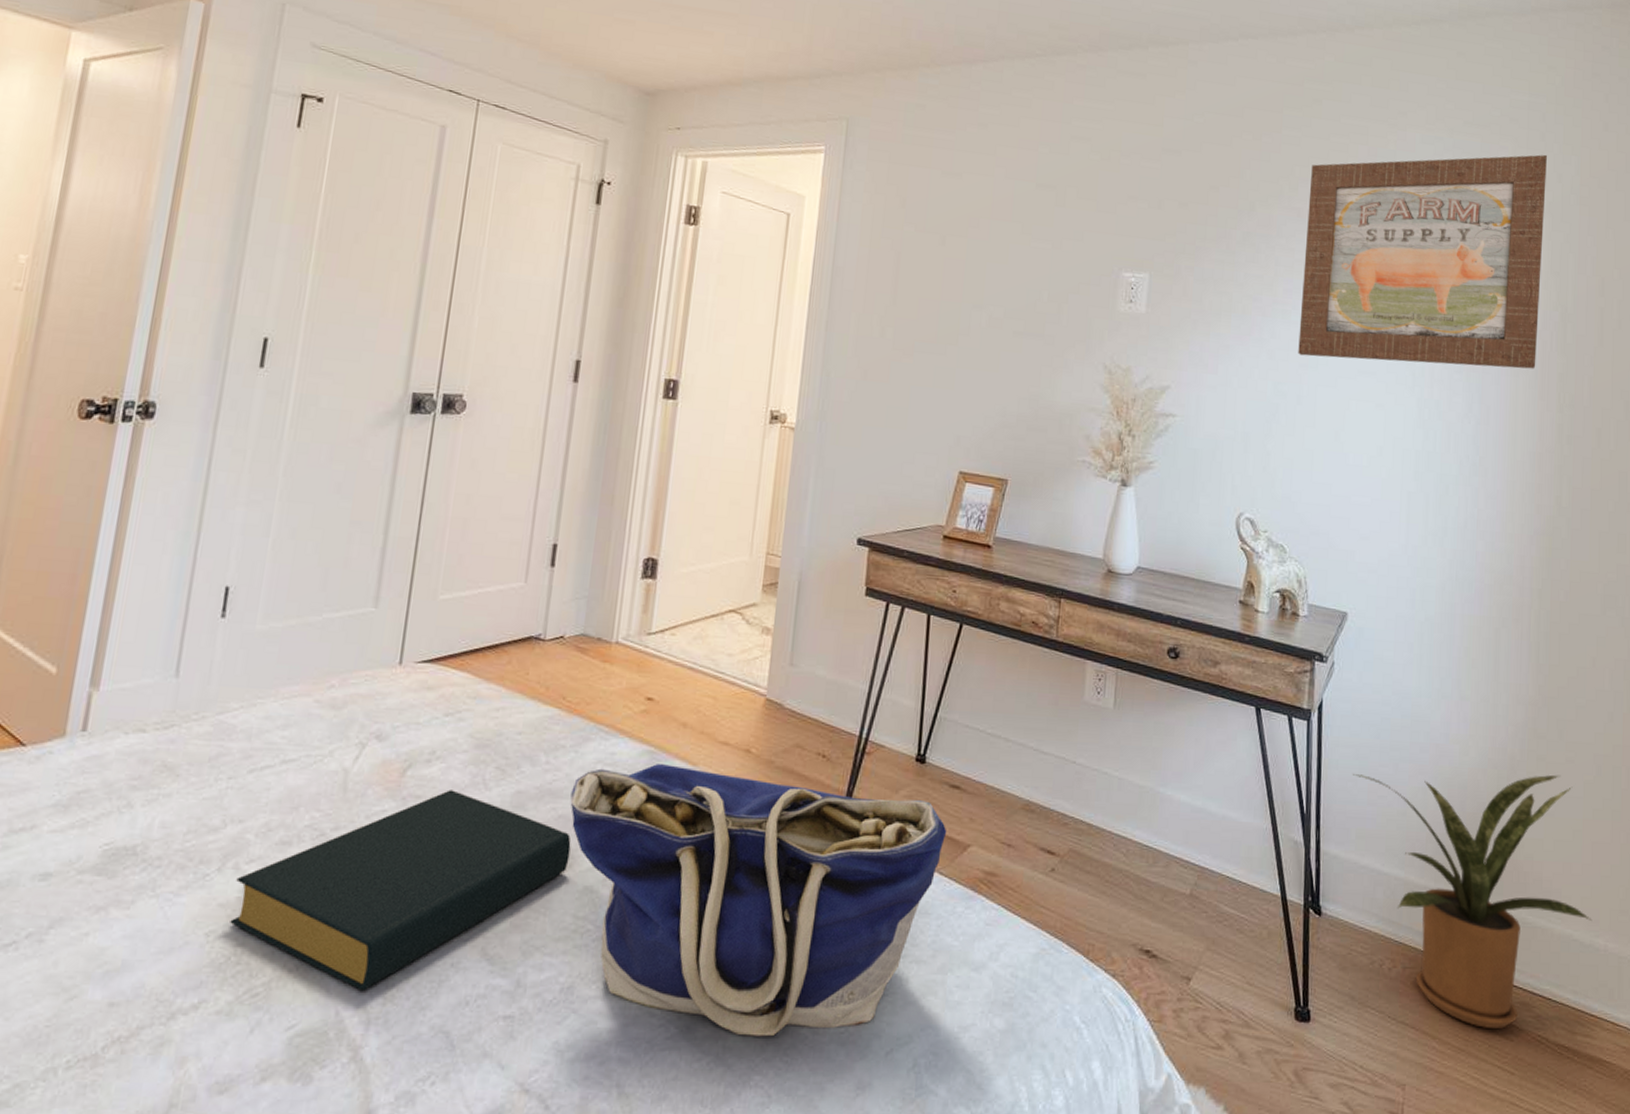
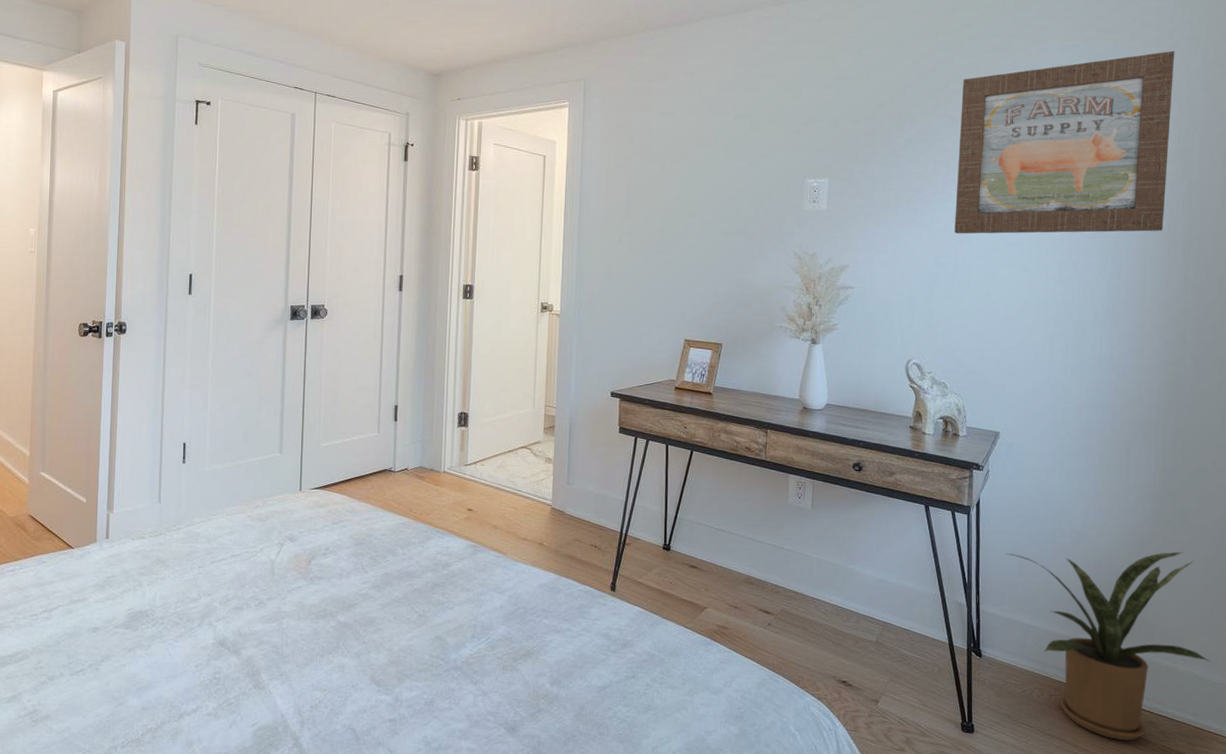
hardback book: present [230,790,571,991] -> none [210,573,424,702]
tote bag: present [570,762,947,1037] -> none [421,553,689,736]

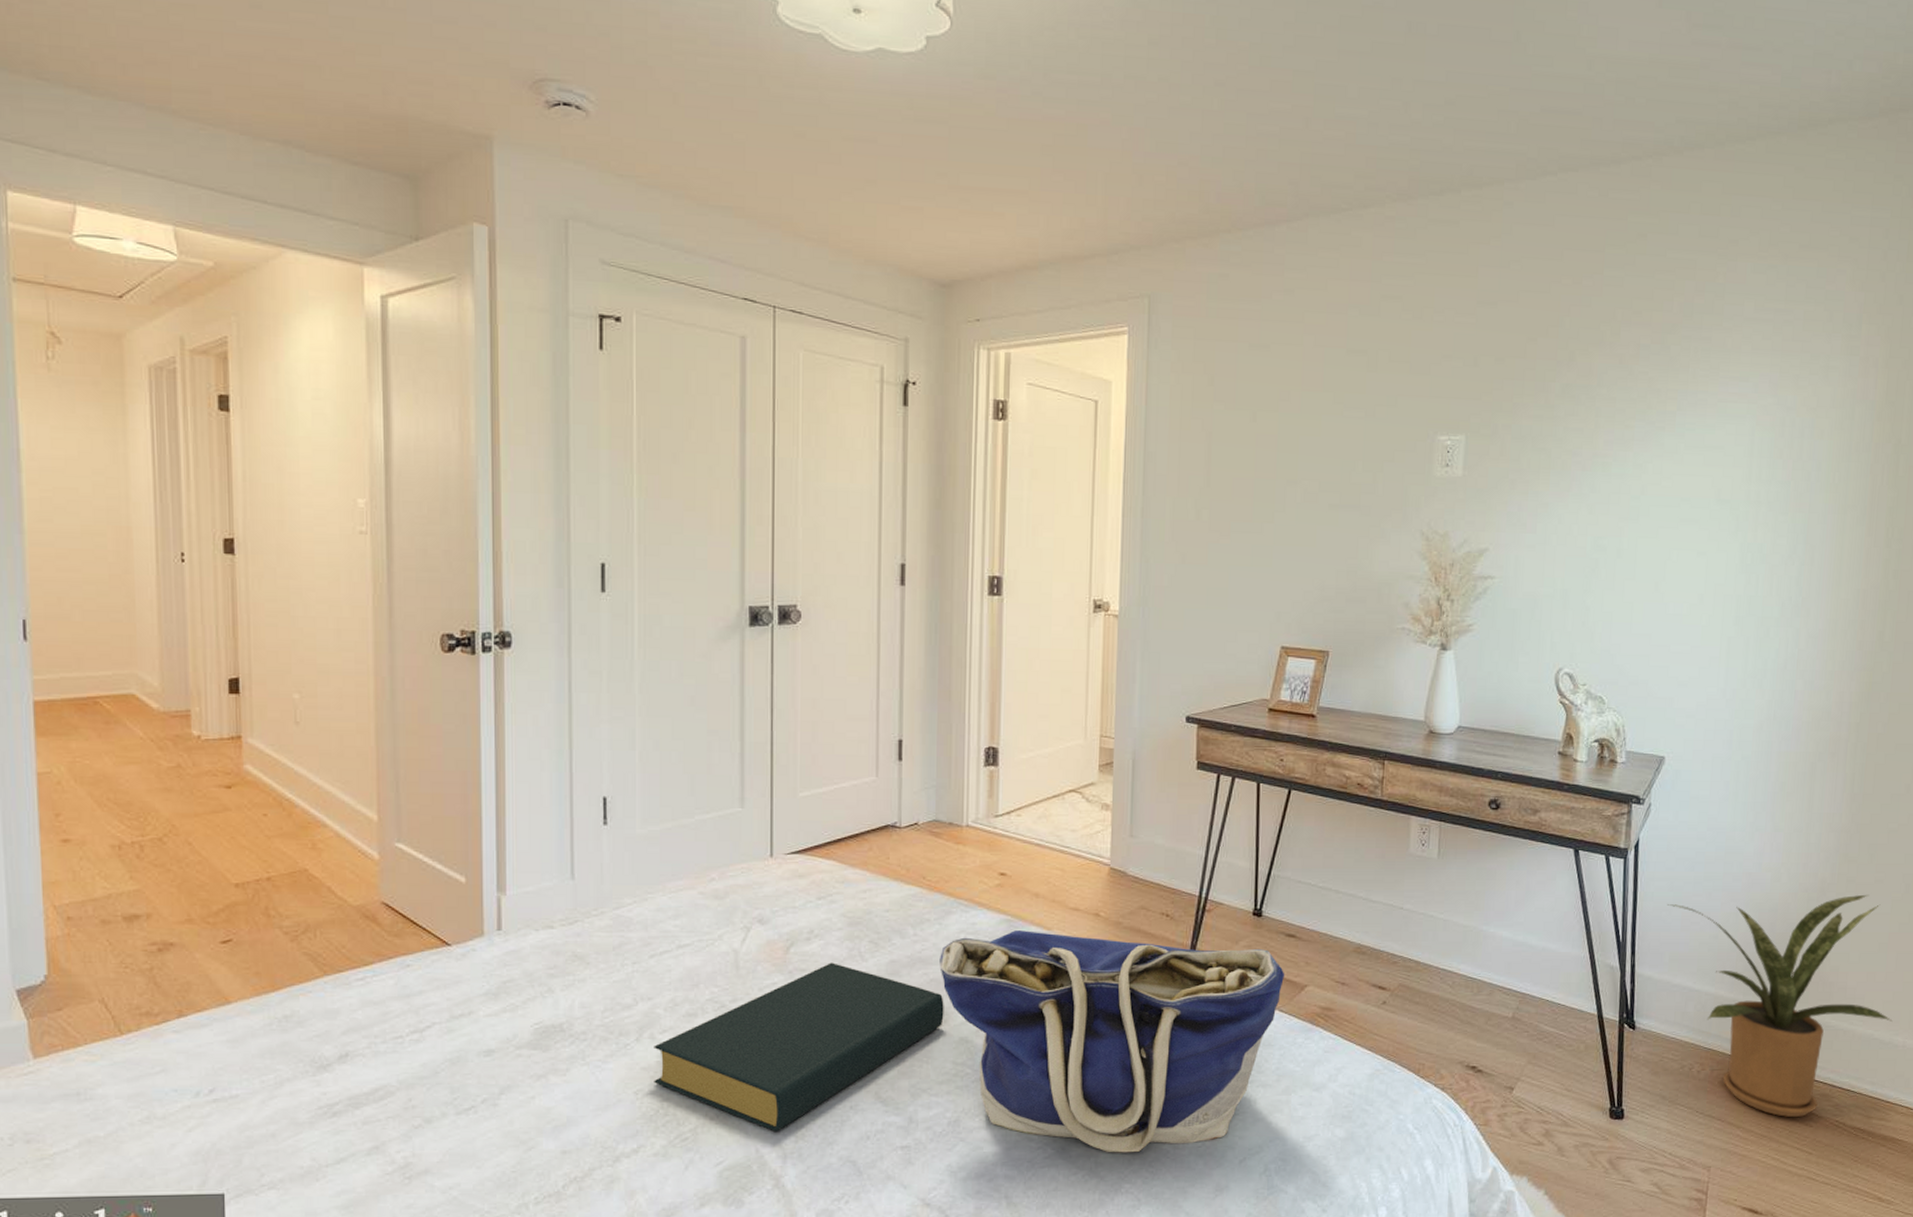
hardback book: none [210,573,424,702] -> present [654,963,944,1132]
tote bag: none [421,553,689,736] -> present [939,929,1285,1153]
wall art: present [954,50,1174,234] -> none [1618,275,1888,509]

